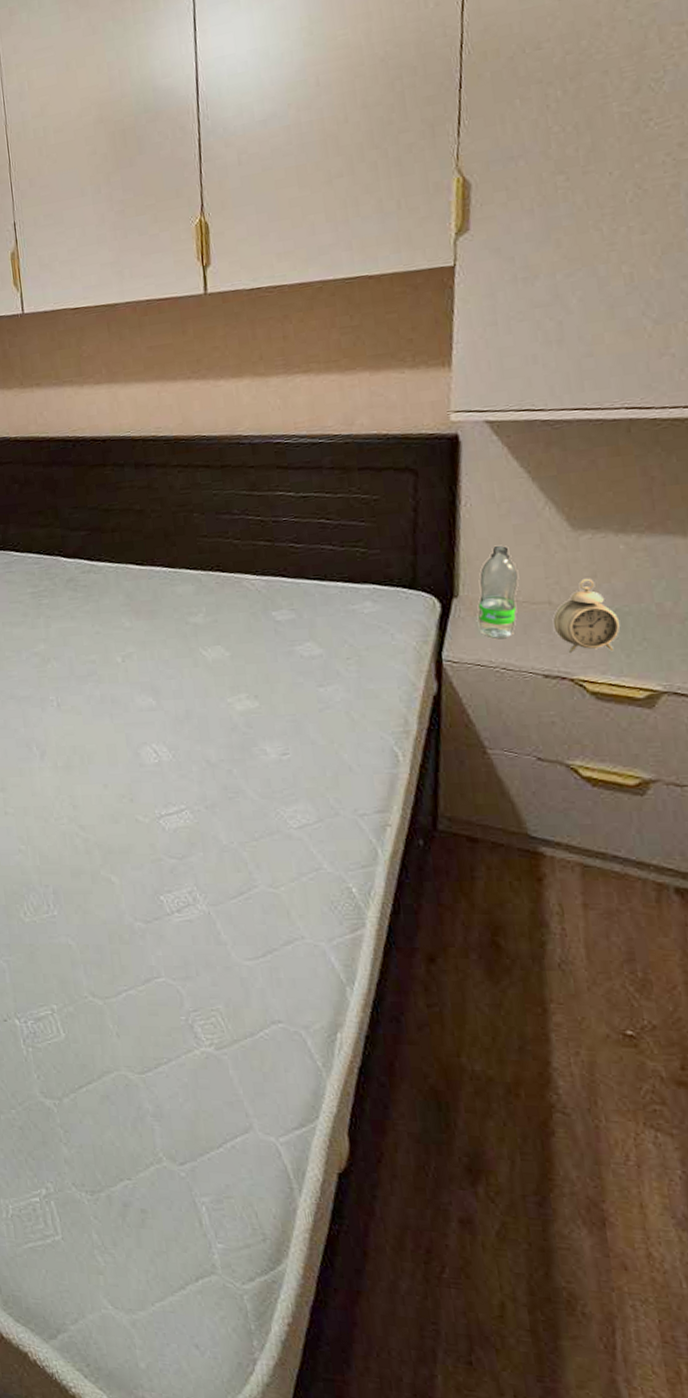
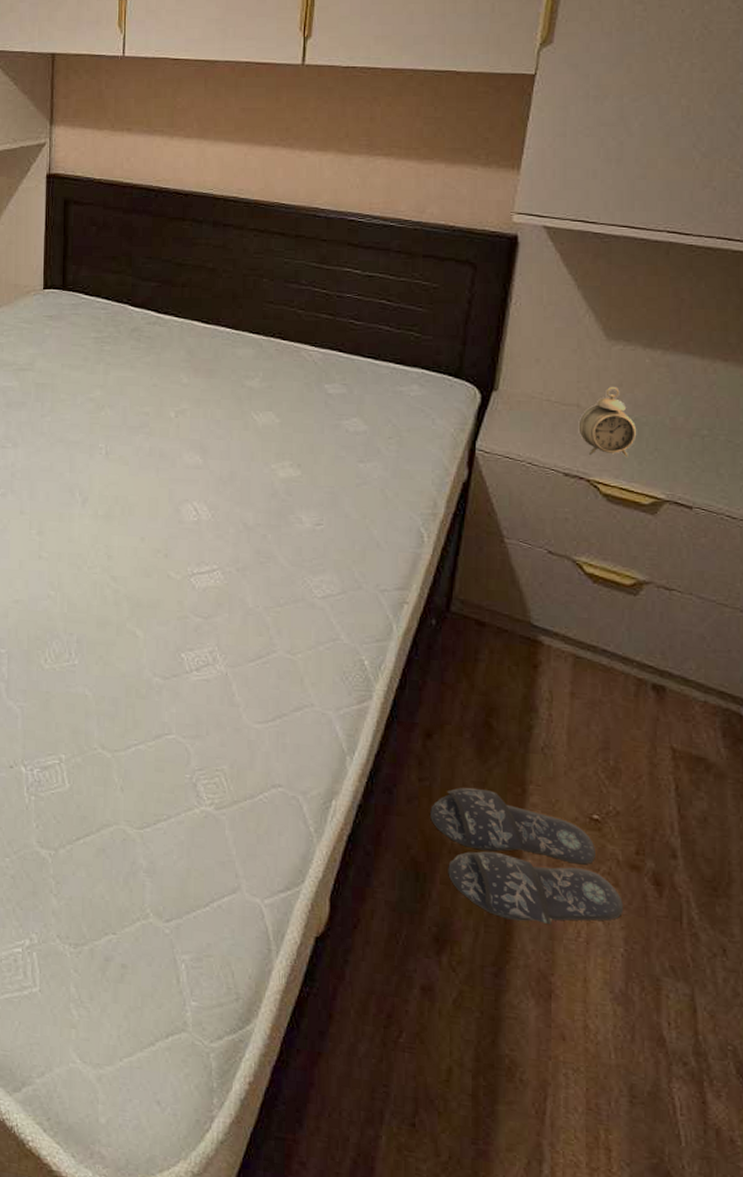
slippers: none [444,1010,675,1150] -> present [430,787,623,925]
bottle: present [477,545,518,639] -> none [512,345,553,435]

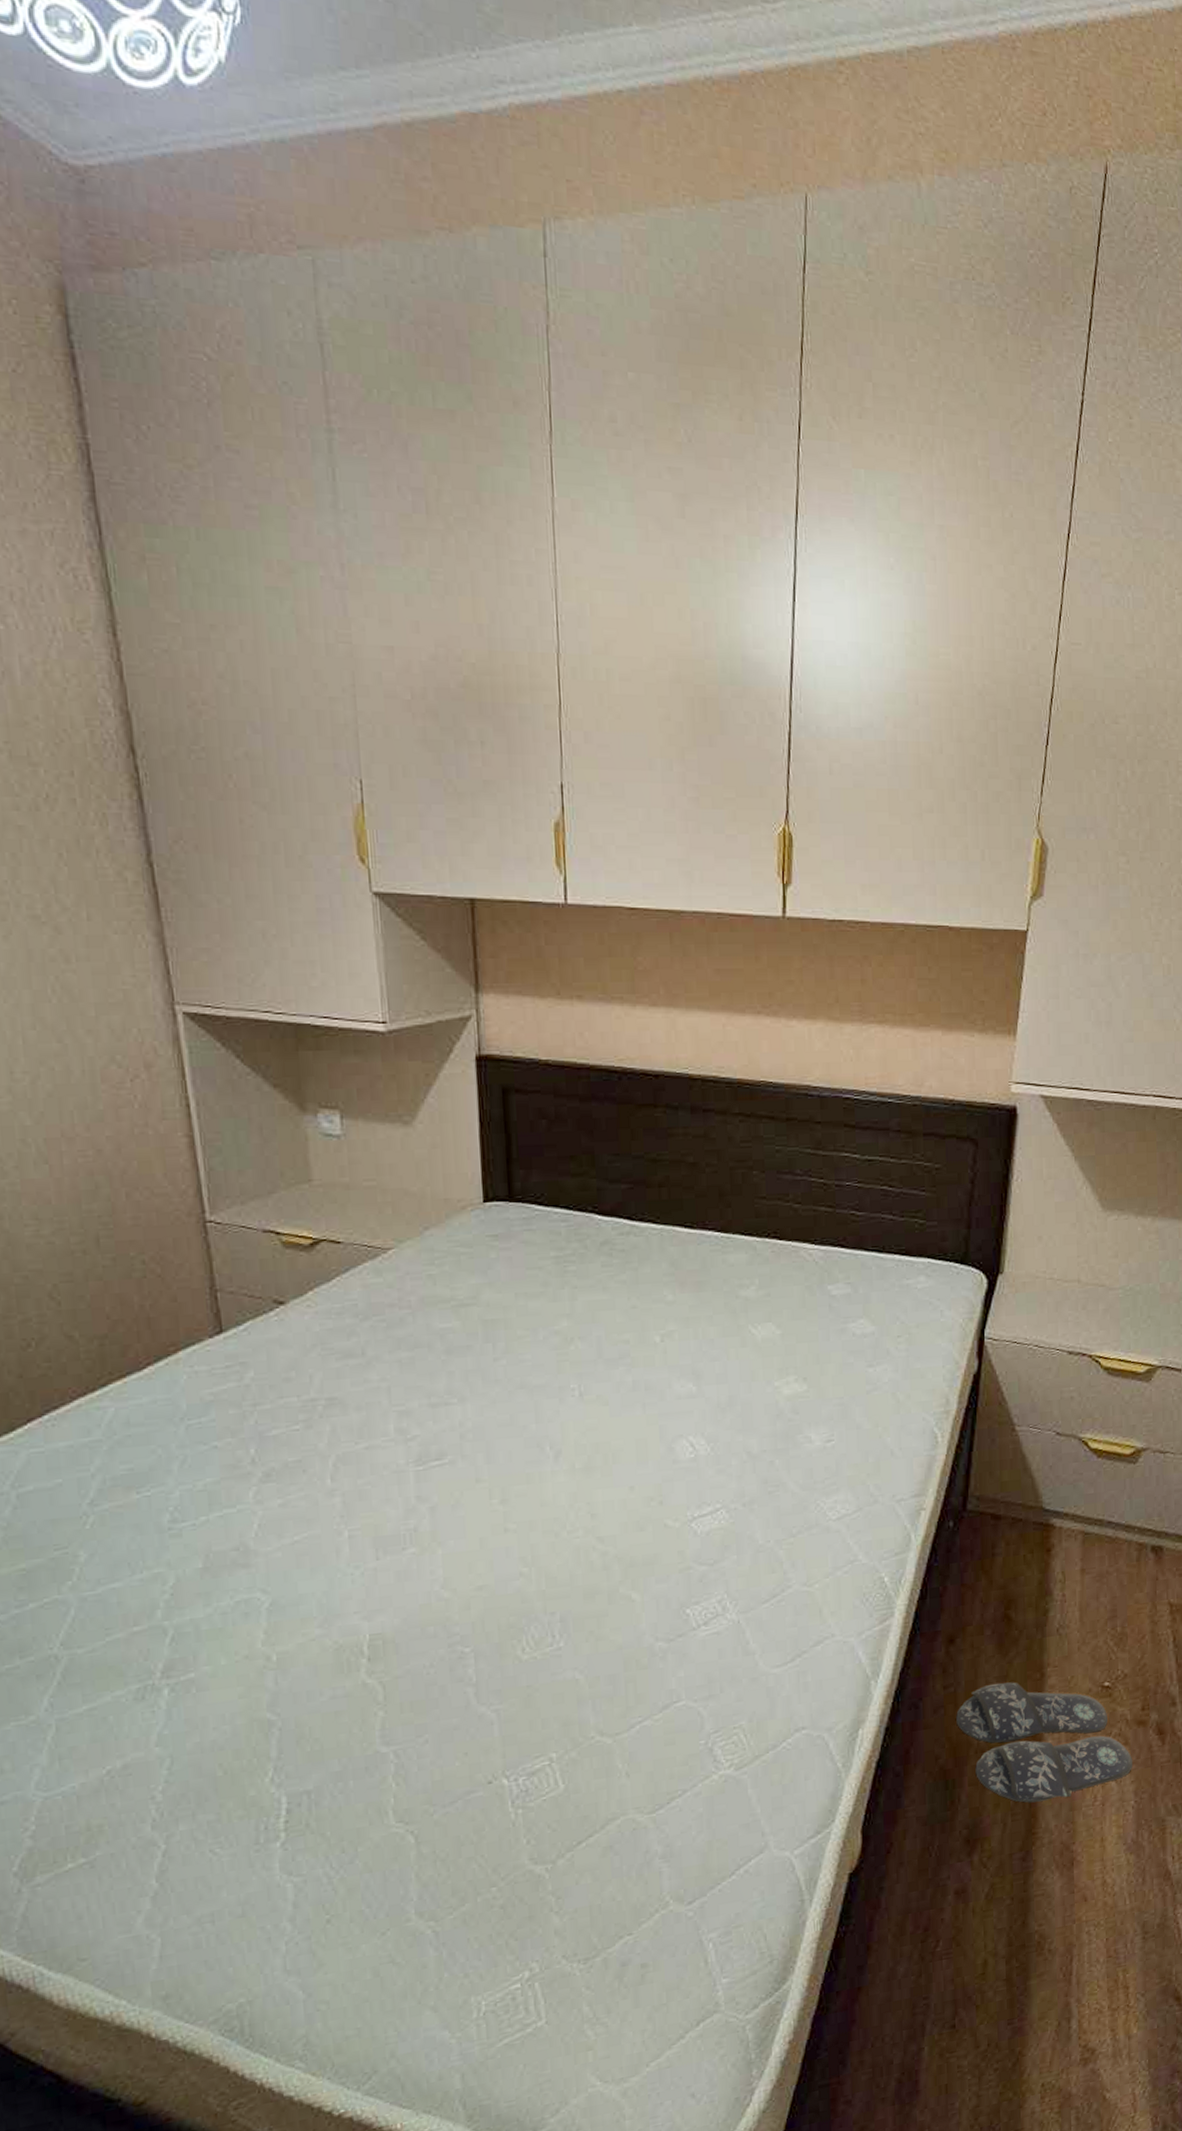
alarm clock: present [578,387,636,458] -> none [1080,1259,1131,1330]

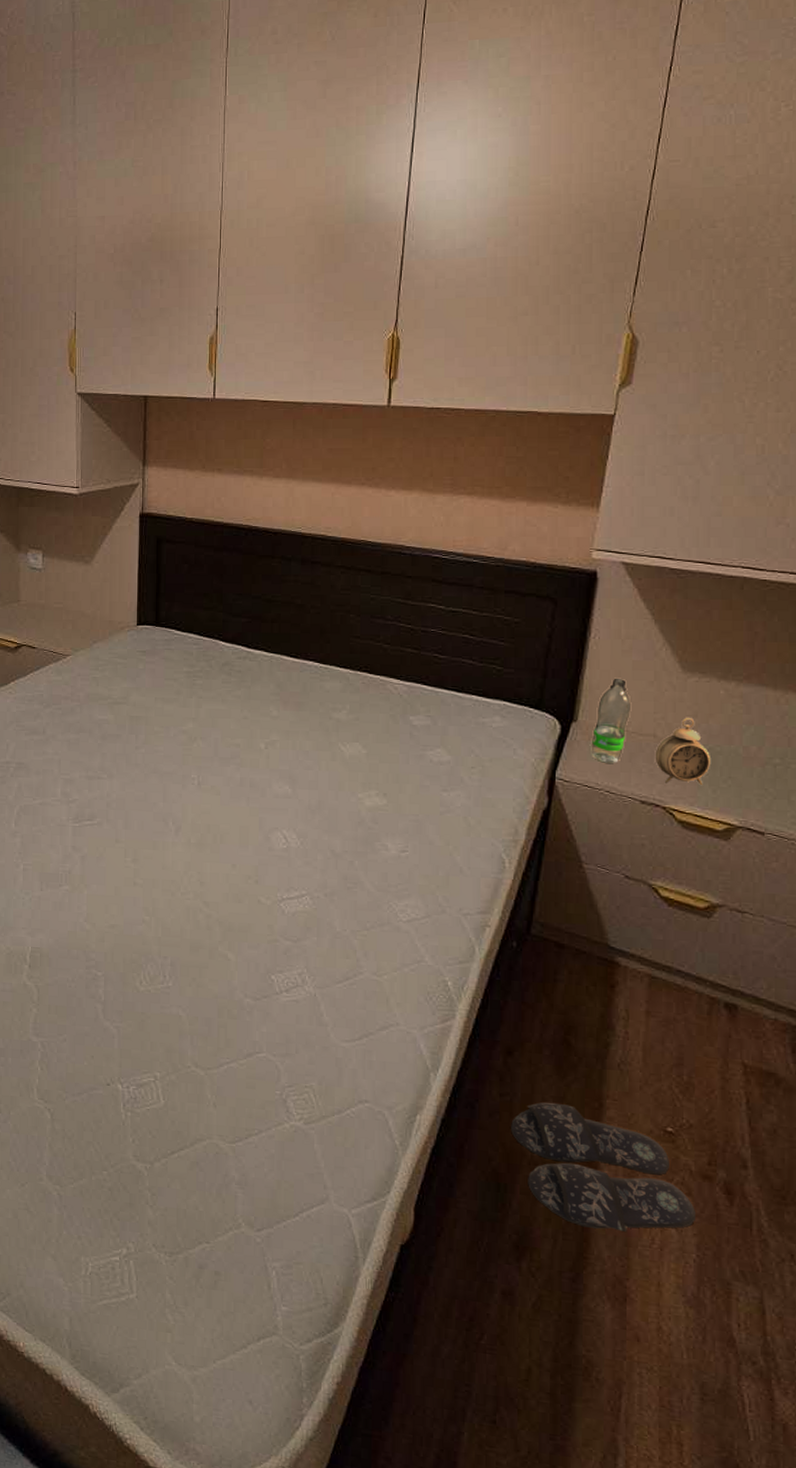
bottle: none [1018,1222,1055,1317] -> present [591,678,631,764]
alarm clock: none [1080,1259,1131,1330] -> present [655,718,710,786]

